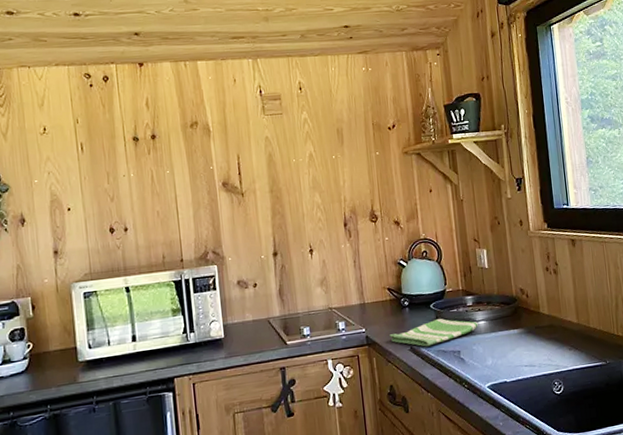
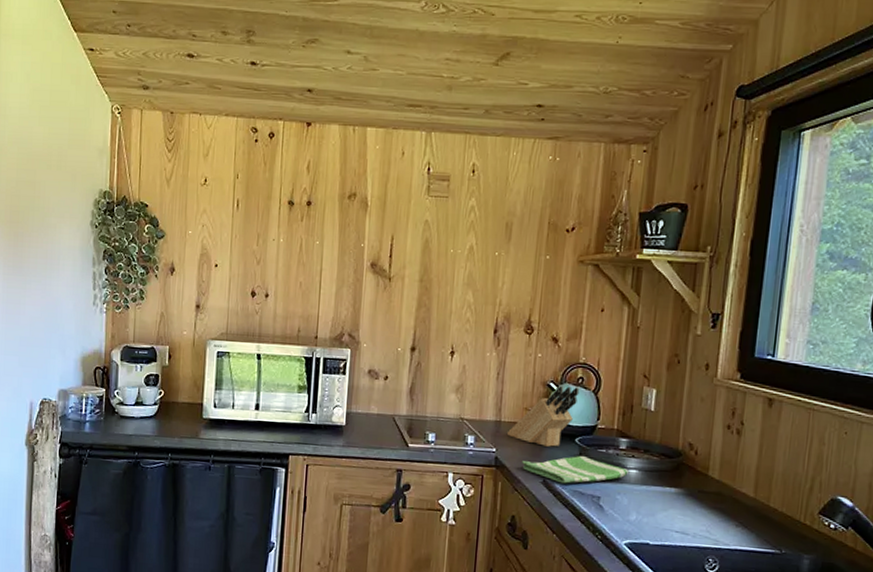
knife block: none [371,260,426,318] -> present [506,385,580,447]

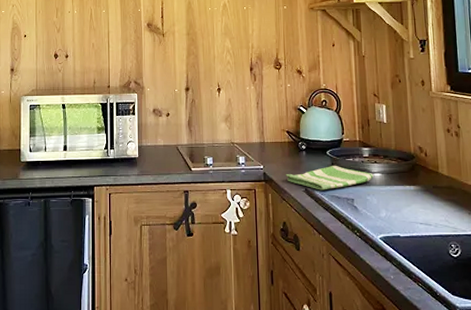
knife block: present [506,385,580,447] -> none [270,108,325,160]

